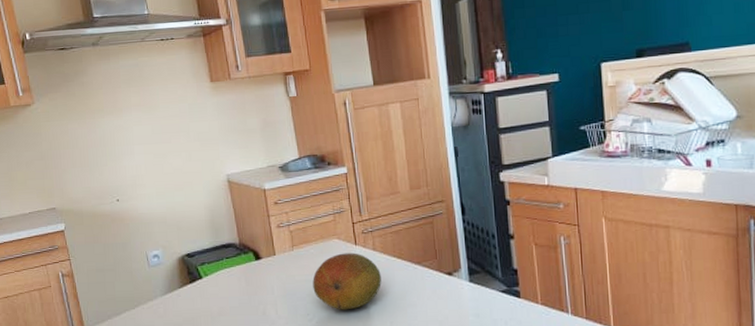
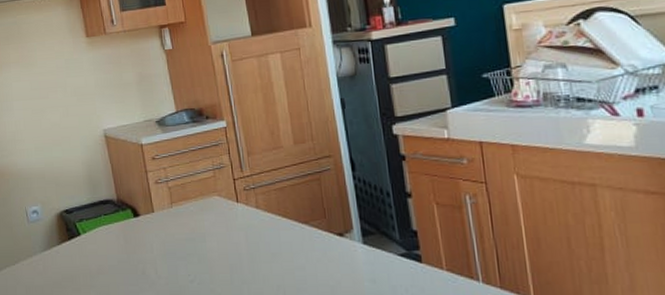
fruit: present [313,253,382,310] -> none [193,210,266,272]

